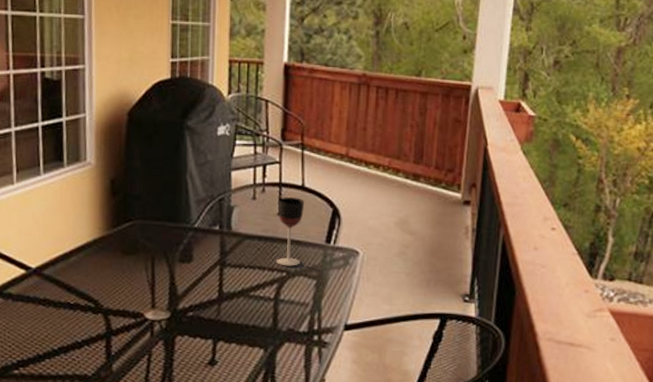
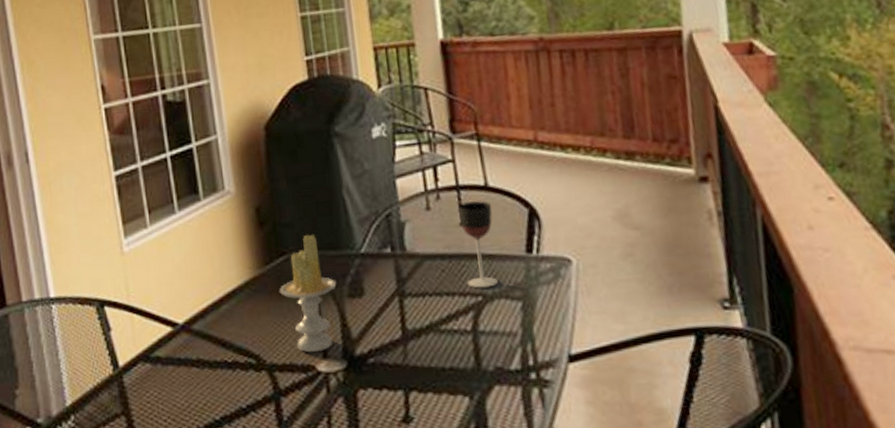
candle: none [121,207,171,302] -> present [279,234,337,352]

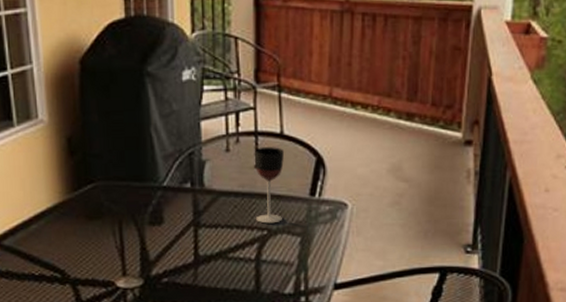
candle: present [279,234,337,352] -> none [85,165,139,270]

